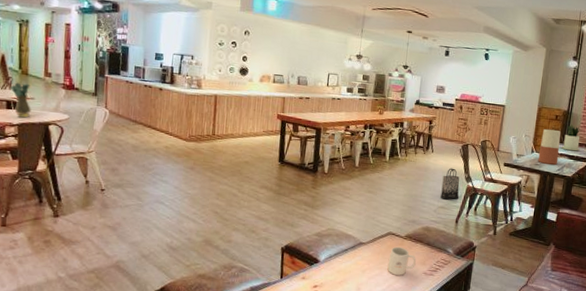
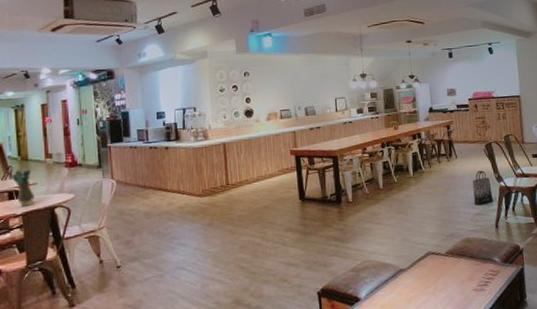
mug: present [387,246,416,276] -> none [433,265,463,298]

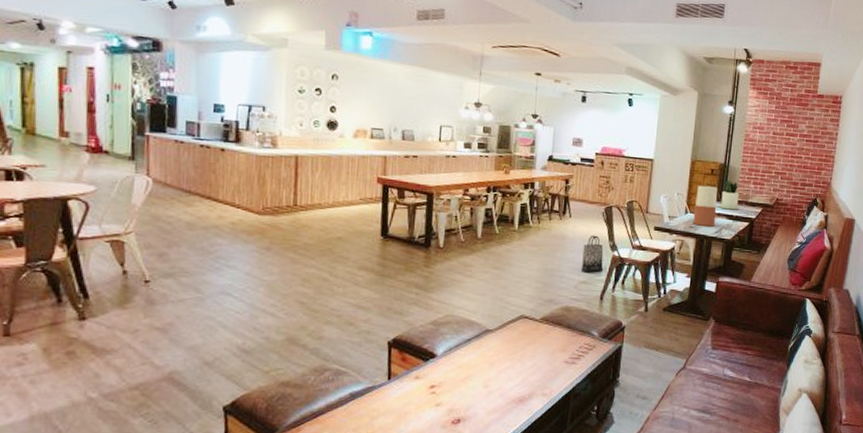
vase: present [10,168,35,207] -> none [9,143,42,192]

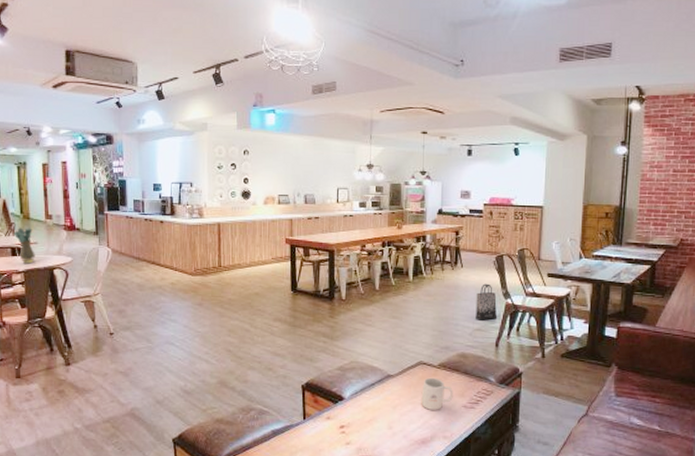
vase: none [9,143,42,192] -> present [13,226,35,264]
mug: none [520,332,555,366] -> present [421,377,453,410]
vase: present [693,185,718,228] -> none [588,229,614,272]
planter: present [719,179,740,210] -> none [616,222,639,253]

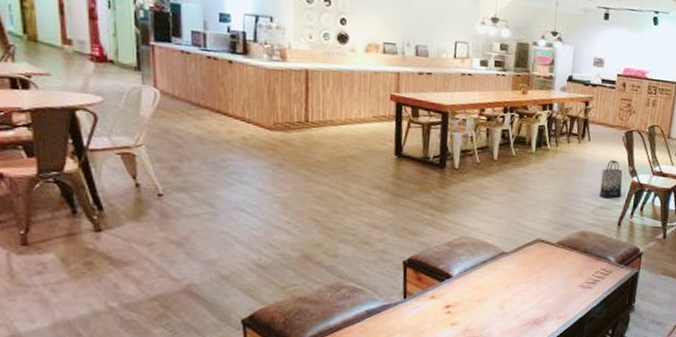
vase: present [13,226,35,264] -> none [13,50,48,101]
mug: present [421,377,453,410] -> none [536,255,571,290]

